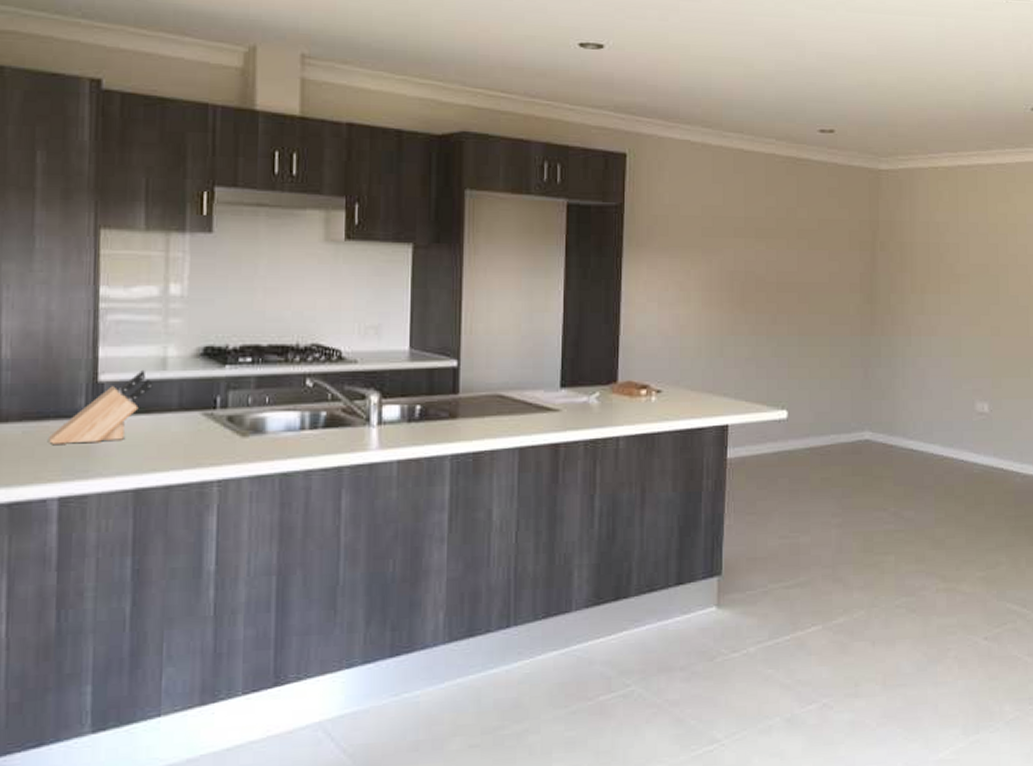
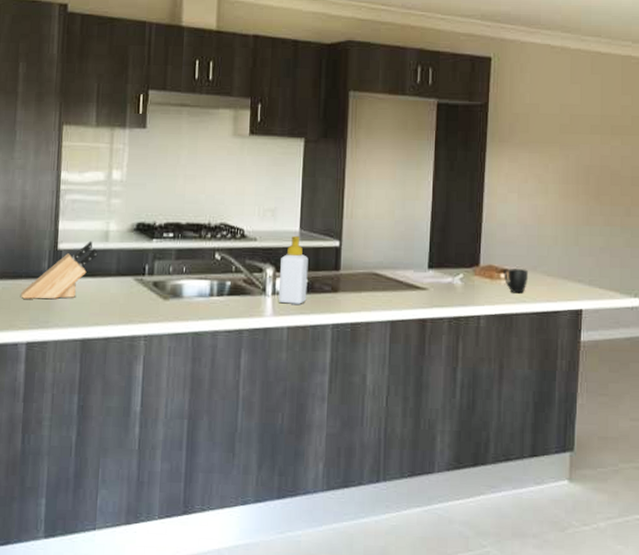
soap bottle: none [385,355,421,434] -> present [278,235,309,304]
mug: none [644,384,670,411] -> present [503,268,528,294]

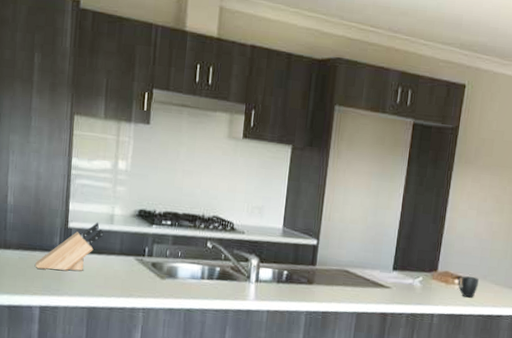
soap bottle: present [278,235,309,304] -> none [260,231,289,292]

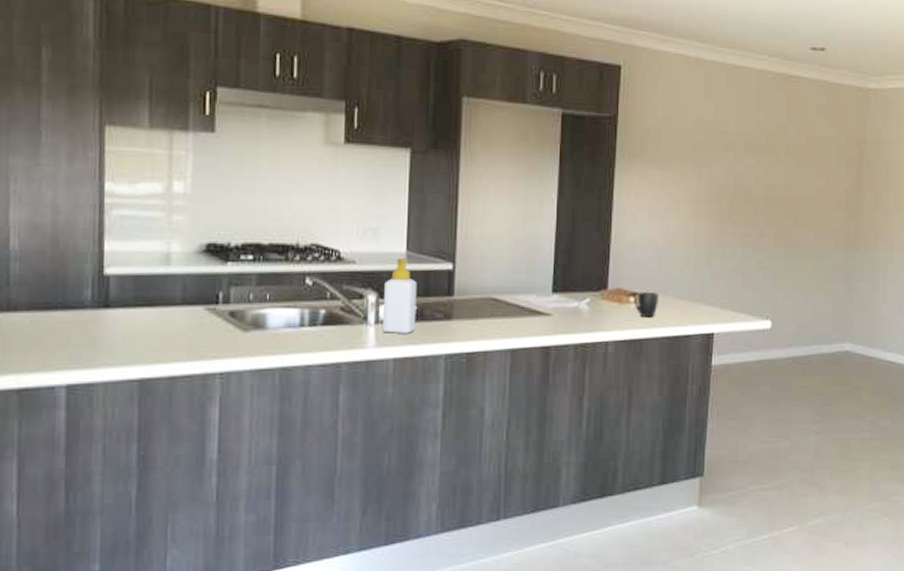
knife block: present [35,222,104,271] -> none [57,264,157,334]
soap bottle: none [260,231,289,292] -> present [382,257,417,334]

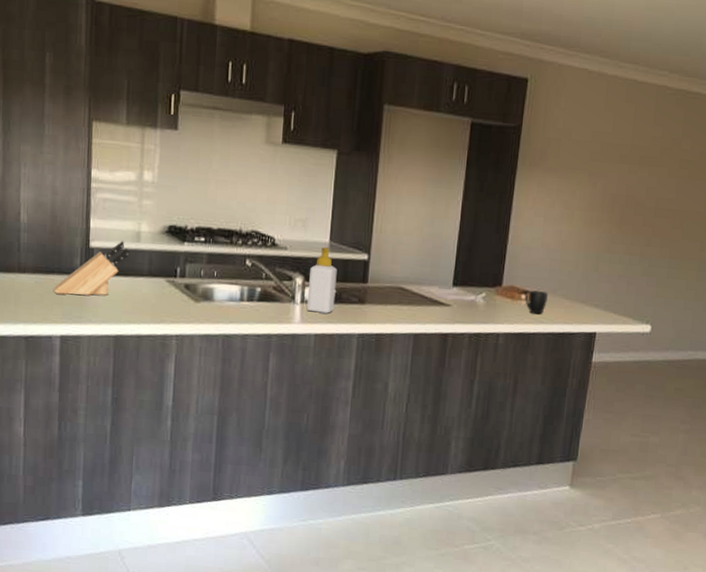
knife block: none [57,264,157,334] -> present [54,240,130,296]

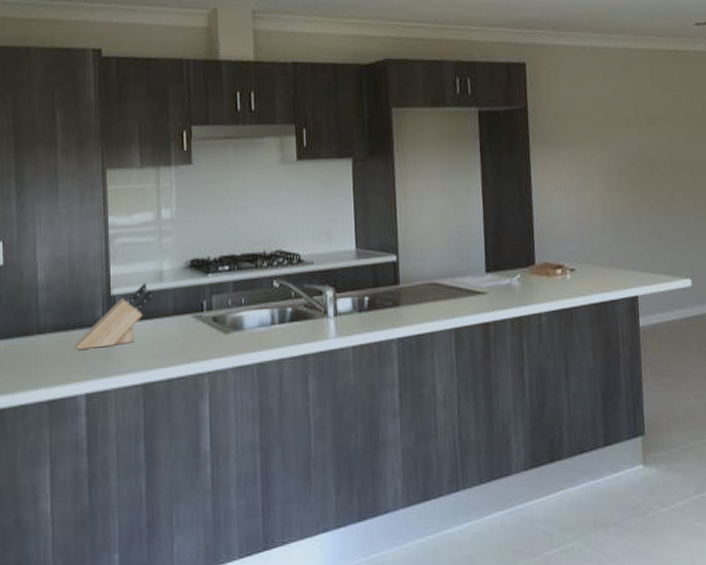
soap bottle: present [306,246,337,314] -> none [339,254,369,324]
mug: present [524,290,548,315] -> none [558,263,583,288]

